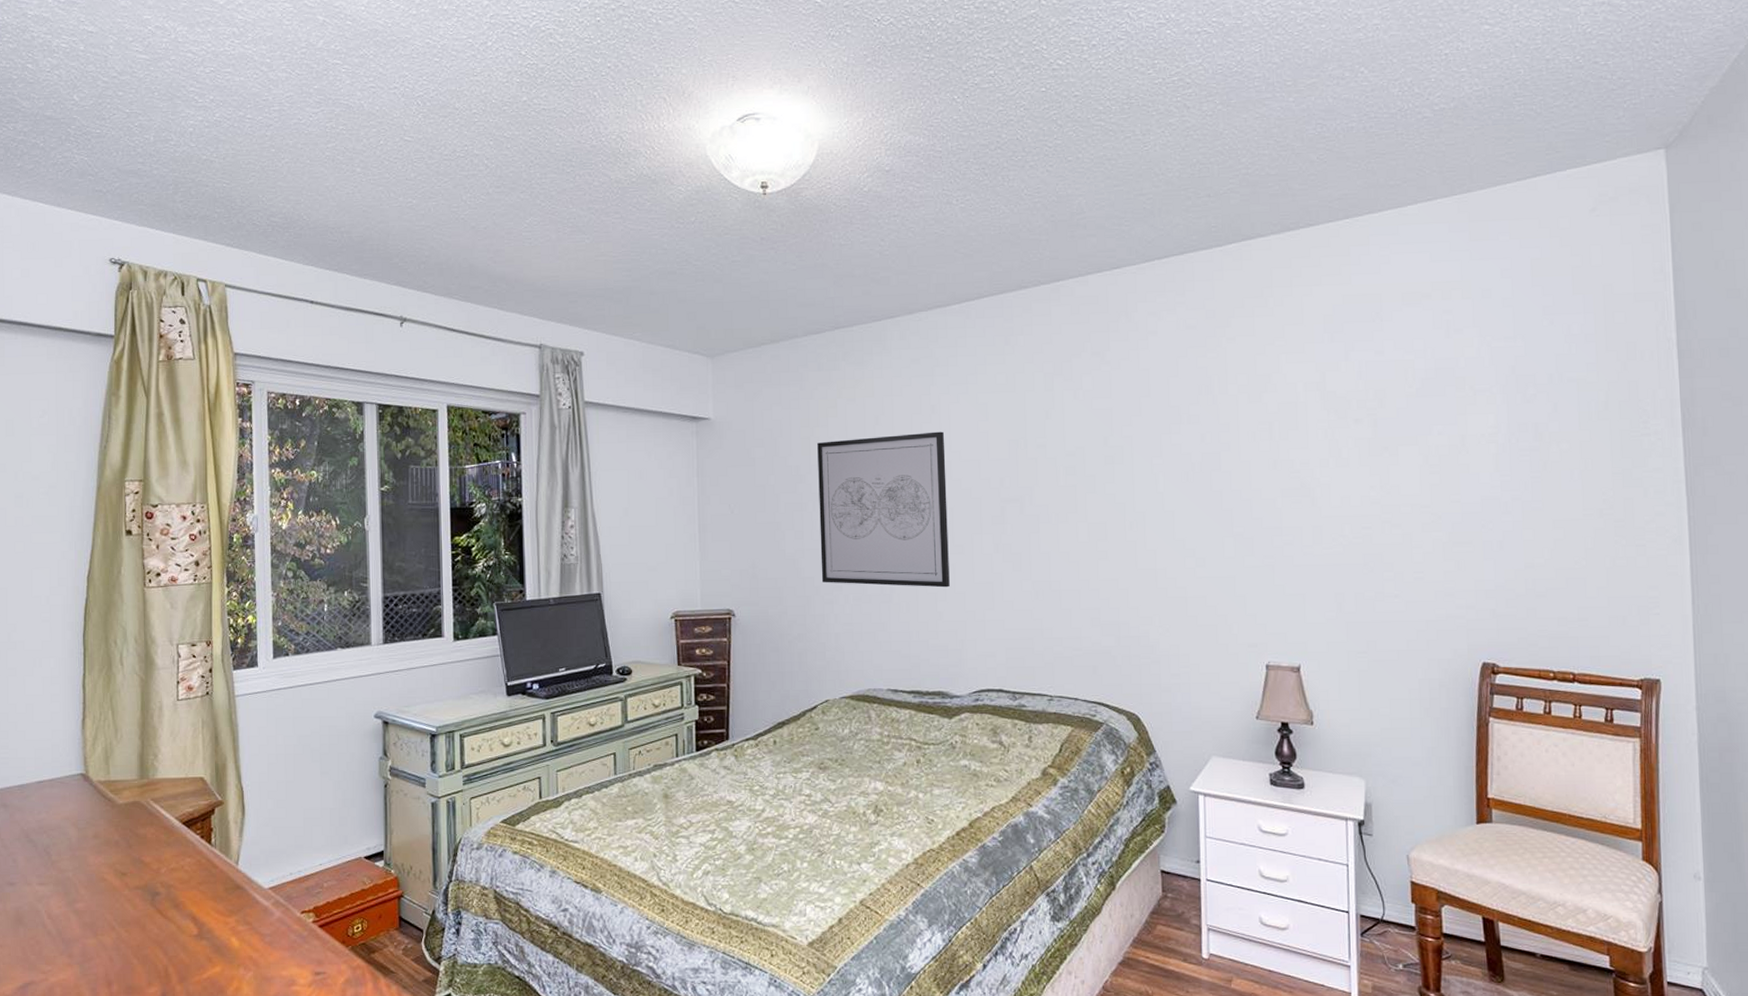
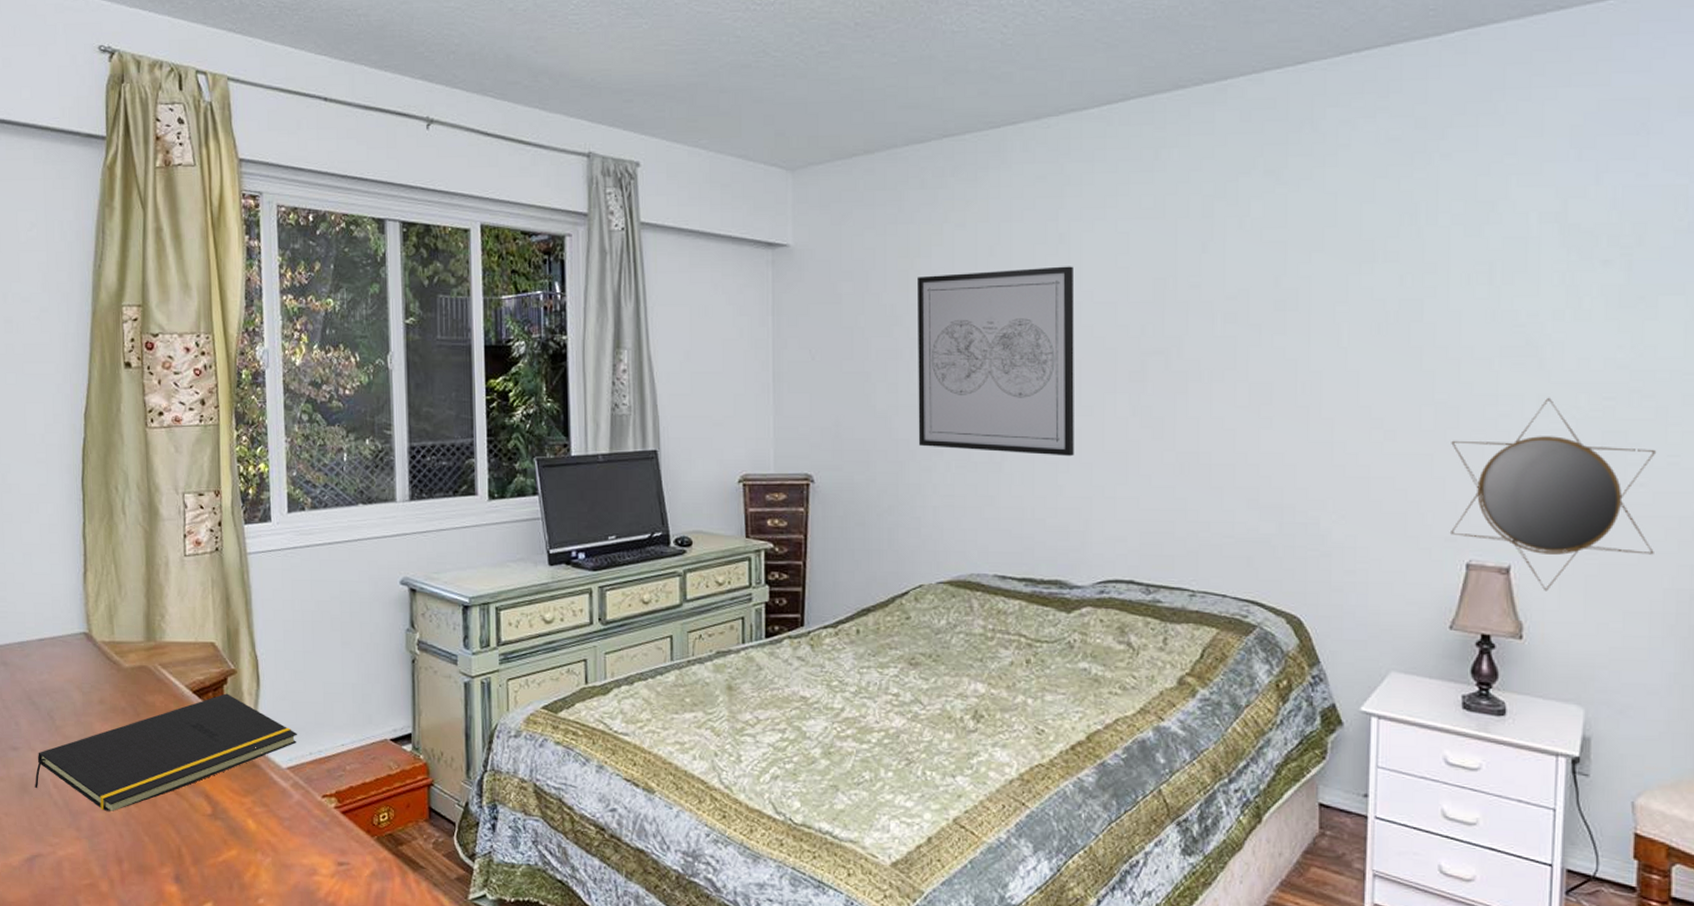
notepad: none [30,823,279,937] -> present [35,693,297,811]
home mirror: none [1248,528,1410,685] -> present [1449,397,1656,591]

